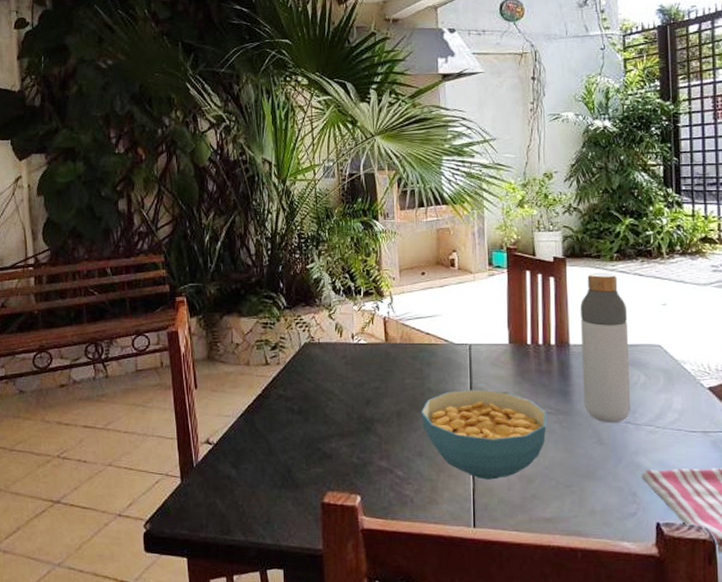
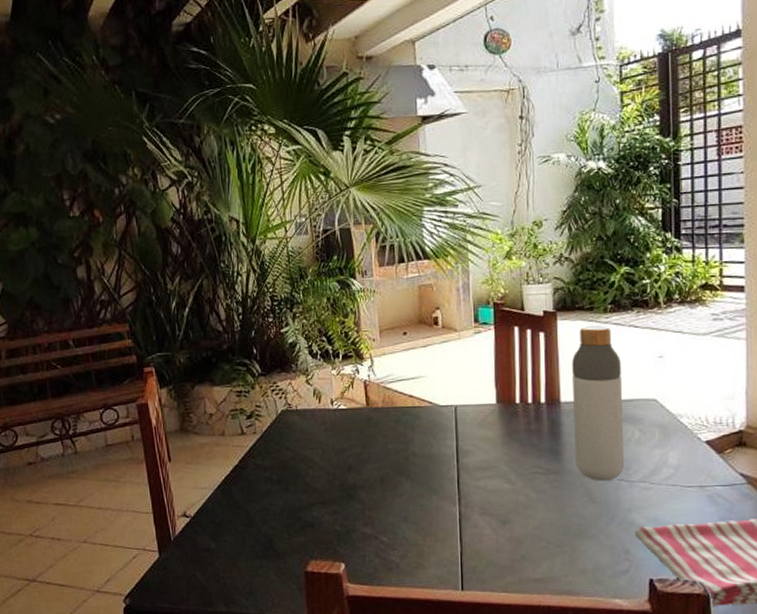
cereal bowl: present [421,389,547,480] -> none [405,451,537,542]

